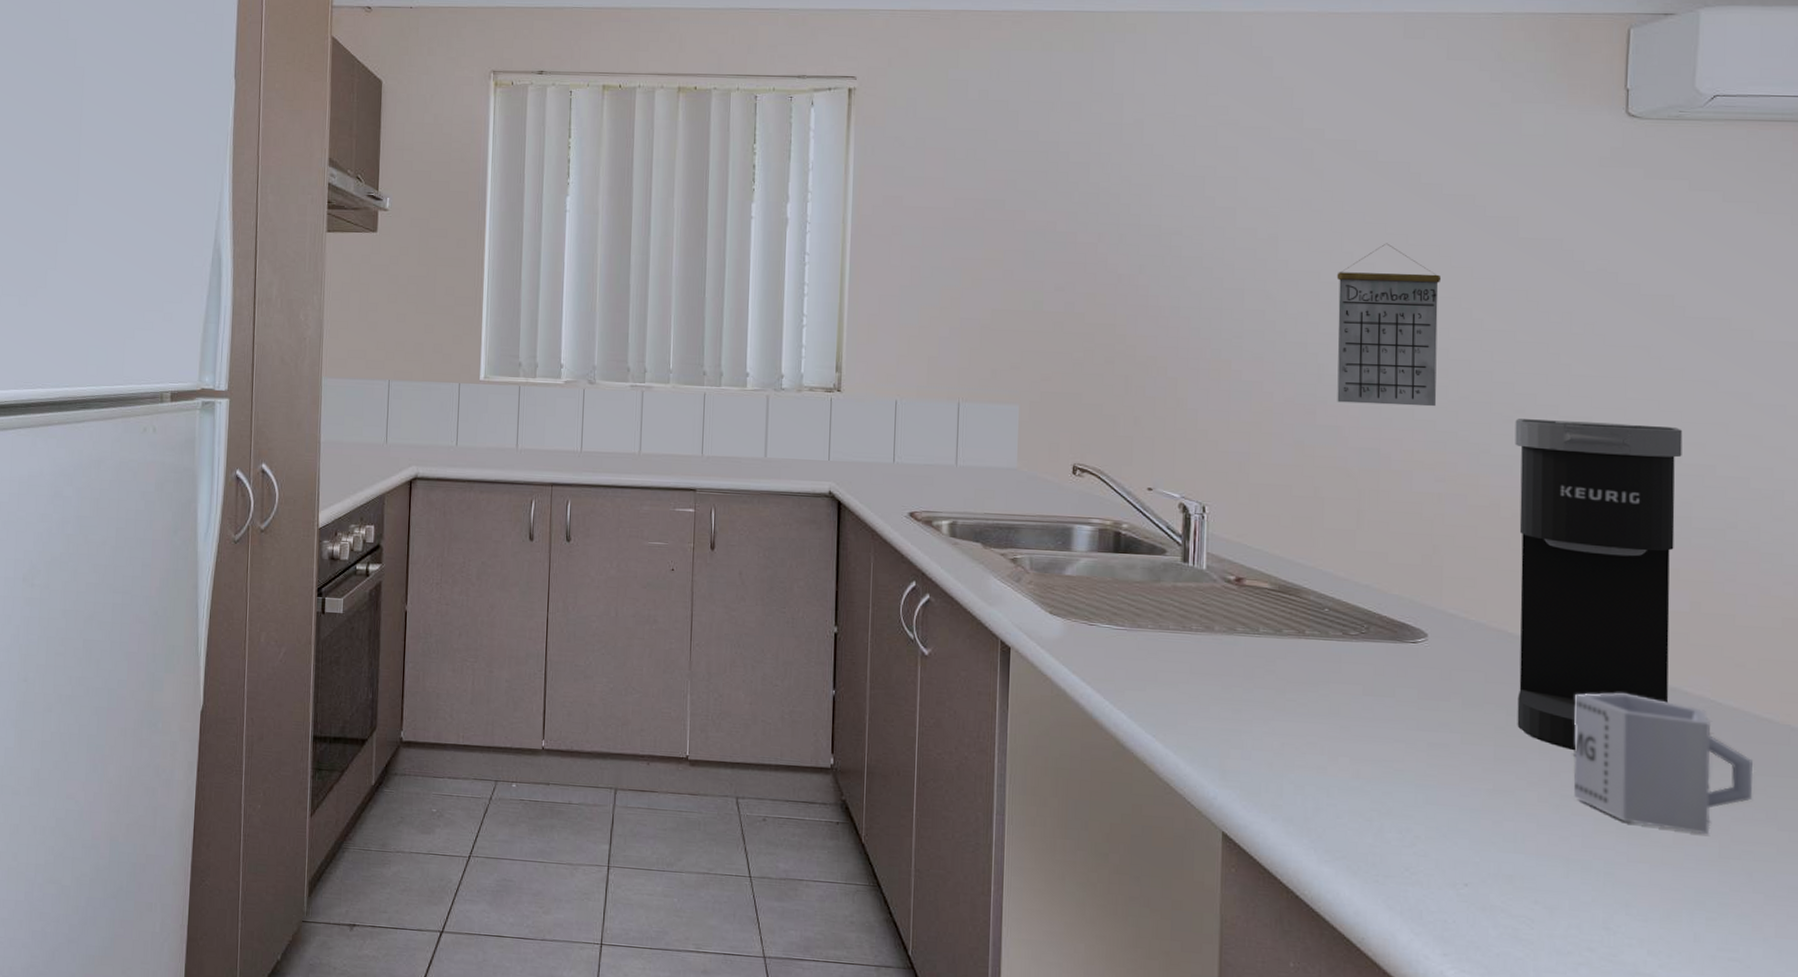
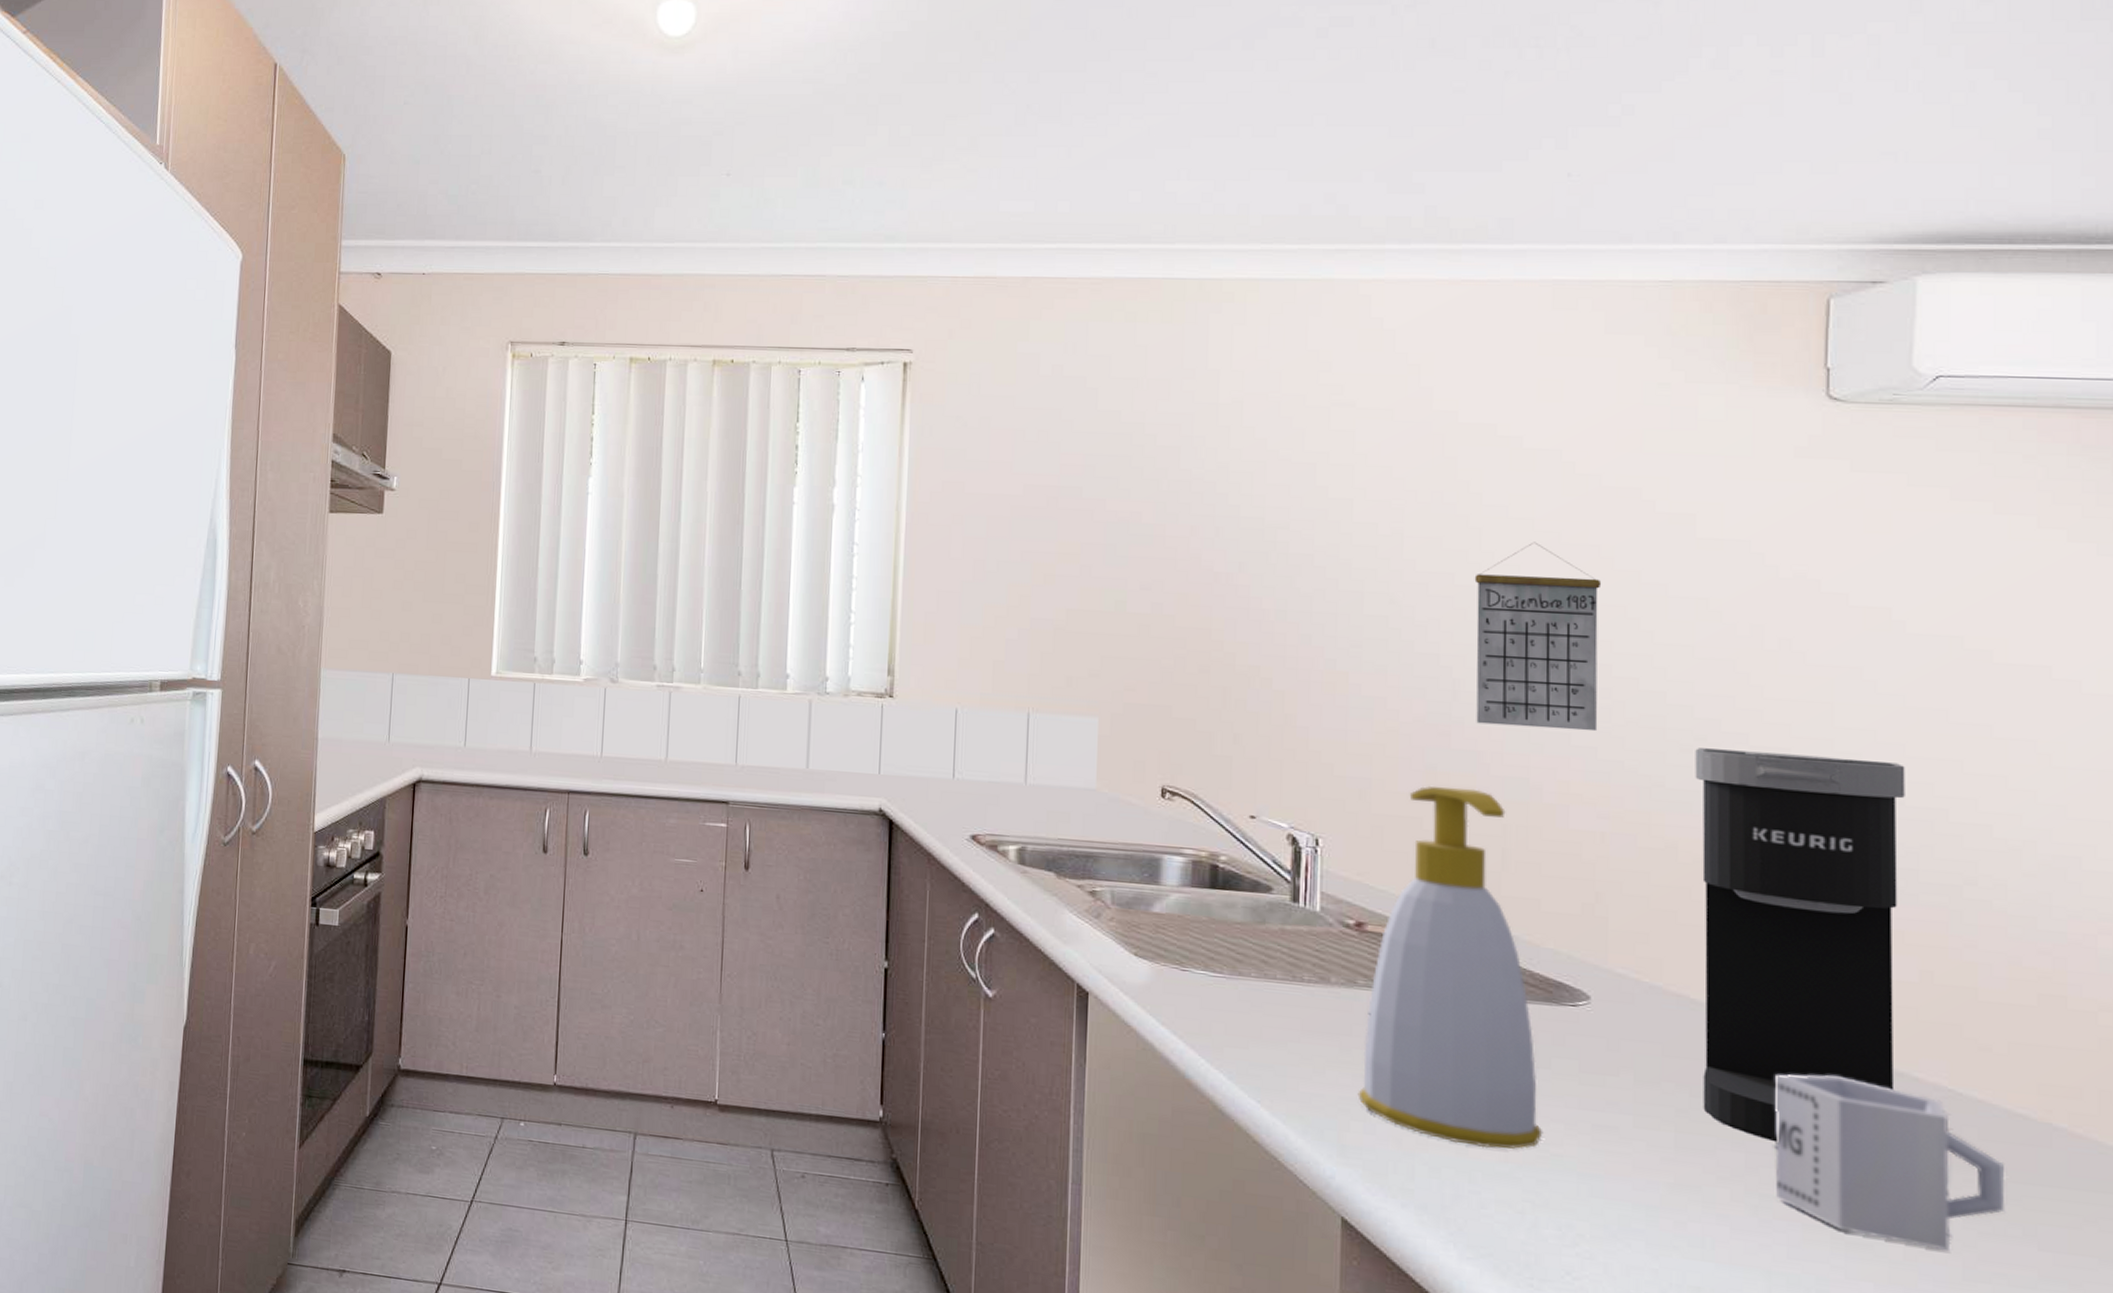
soap bottle: none [1236,457,1388,767] -> present [1357,785,1543,1149]

